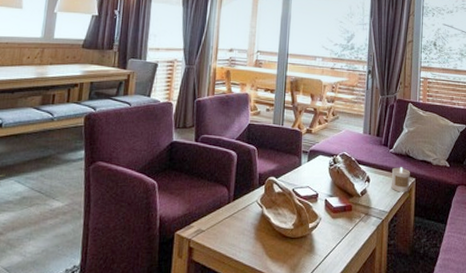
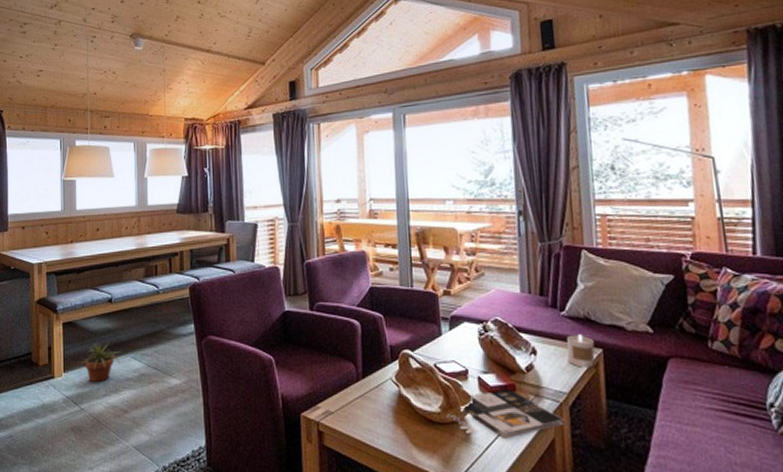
magazine: none [296,208,385,249] -> present [444,388,565,438]

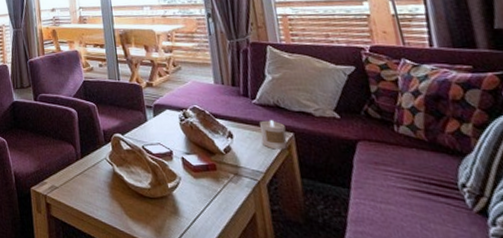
magazine: present [444,388,565,438] -> none [154,167,264,212]

